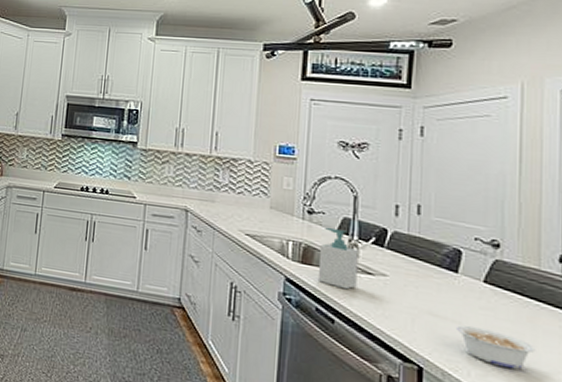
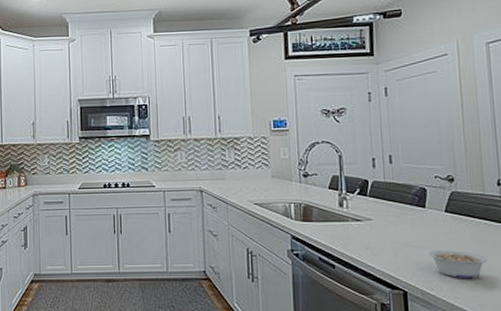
soap bottle: present [317,227,359,290] -> none [316,186,349,238]

